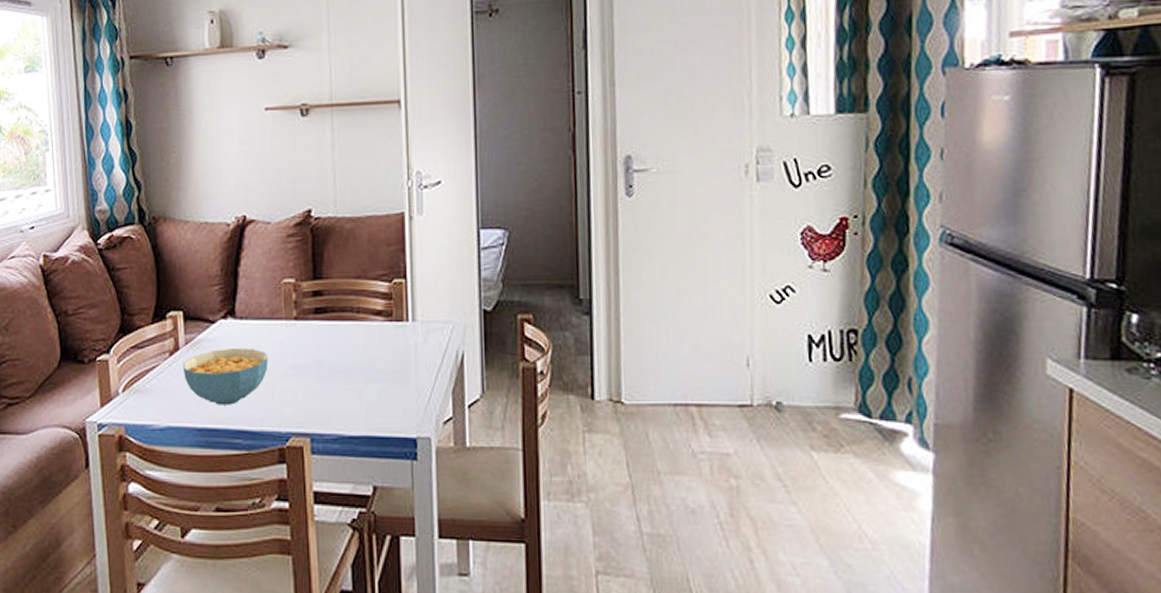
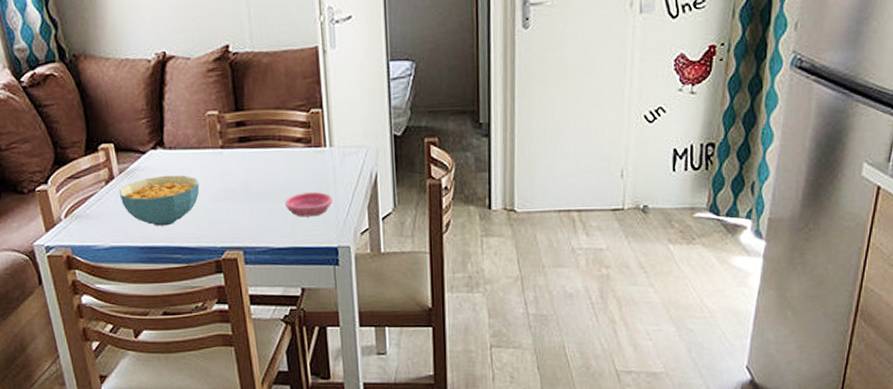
saucer: none [359,373,413,401] -> present [284,192,333,217]

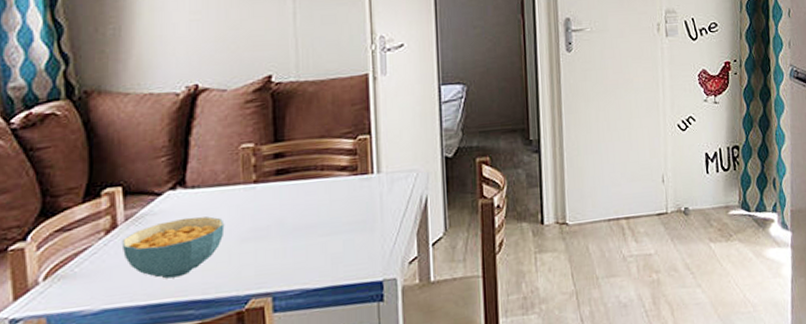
saucer: present [284,192,333,217] -> none [324,222,379,252]

